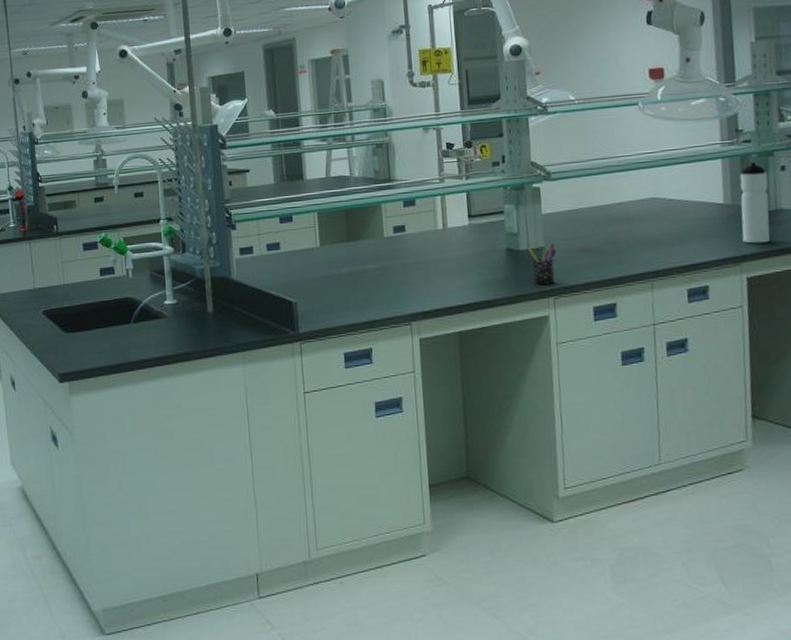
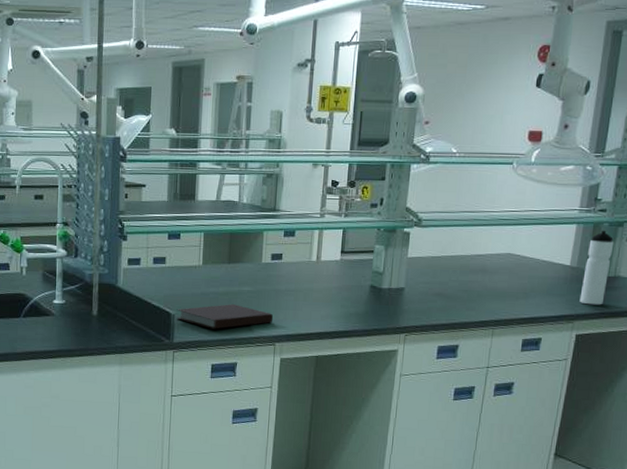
notebook: none [298,285,404,314] -> present [176,304,273,329]
pen holder: present [527,243,557,286] -> none [389,285,415,323]

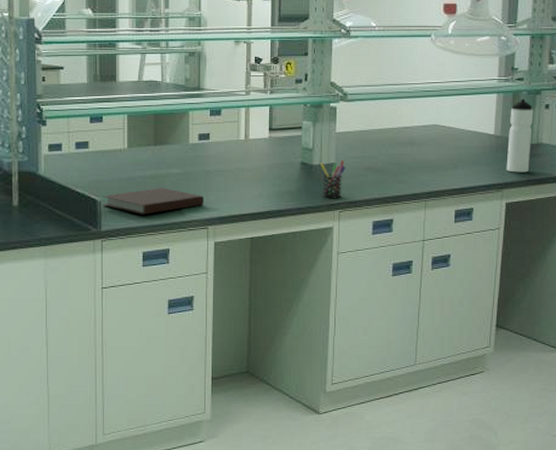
pen holder: none [389,285,415,323] -> present [319,160,346,199]

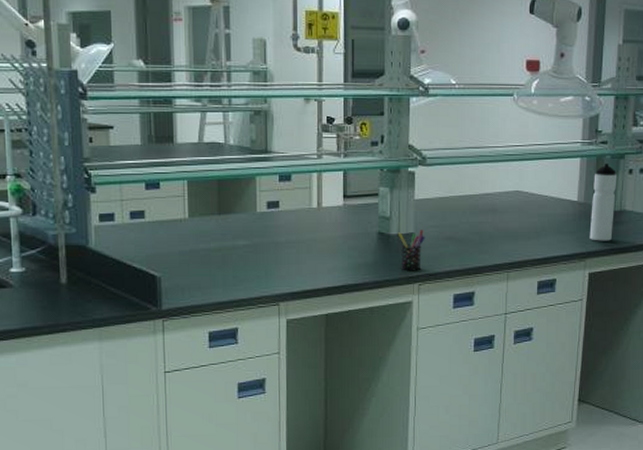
notebook: present [103,188,203,215] -> none [162,261,274,291]

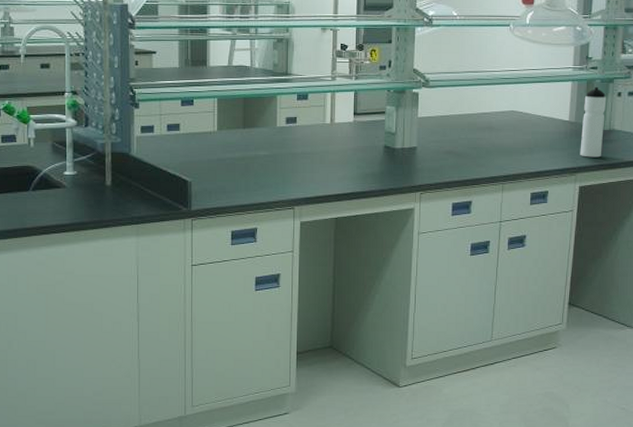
pen holder: present [397,230,425,271] -> none [402,144,427,181]

